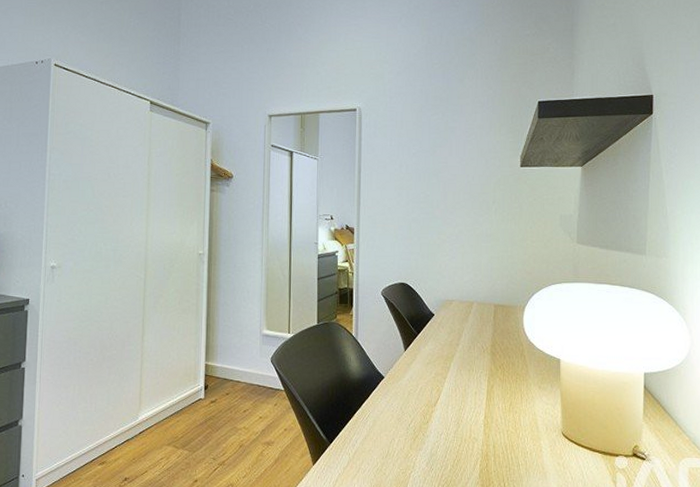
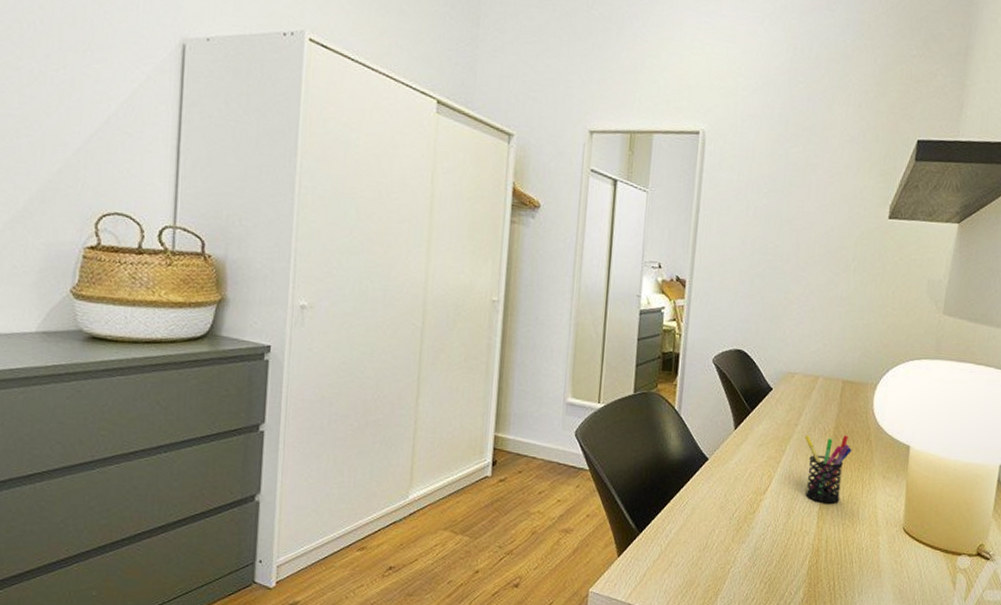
pen holder: none [466,352,509,413] -> present [805,435,852,504]

